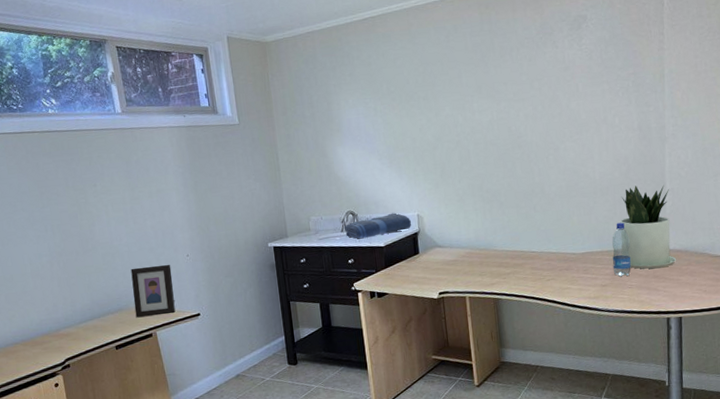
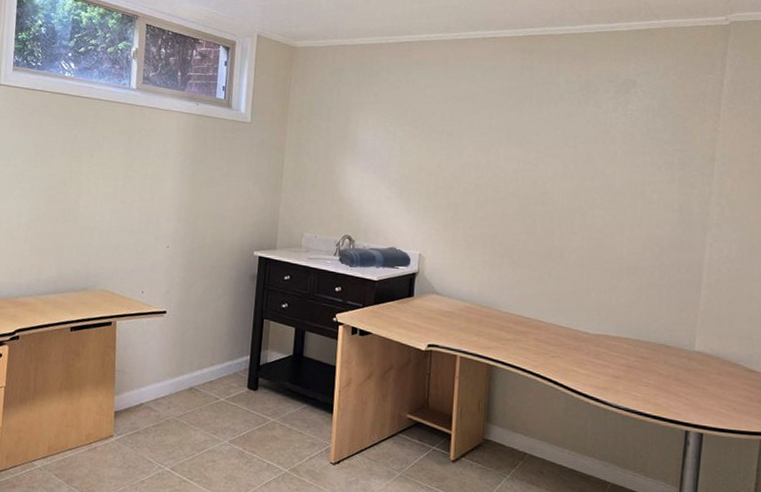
picture frame: present [131,264,176,318] -> none [99,248,148,306]
bottle: present [612,222,631,277] -> none [629,309,654,372]
planter: present [620,184,677,269] -> none [644,272,705,371]

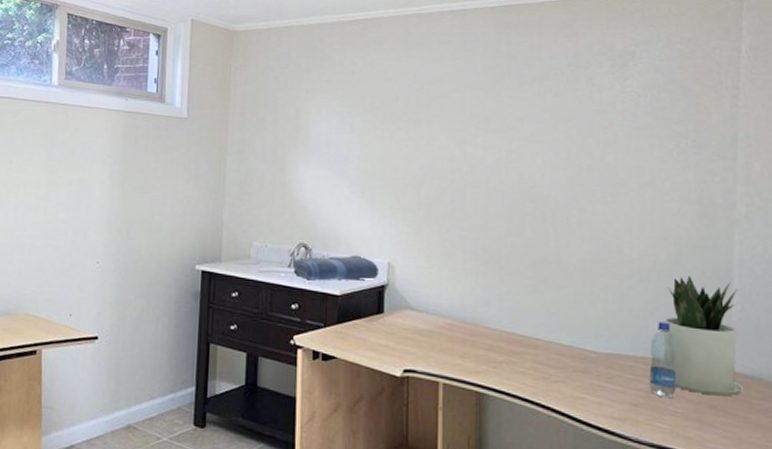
bottle: none [629,309,654,372] -> present [649,321,678,399]
planter: none [644,272,705,371] -> present [664,276,745,396]

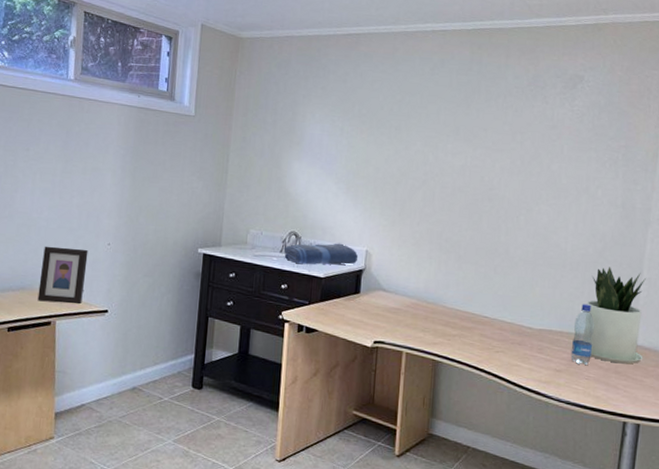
picture frame: none [22,266,76,331] -> present [37,246,88,305]

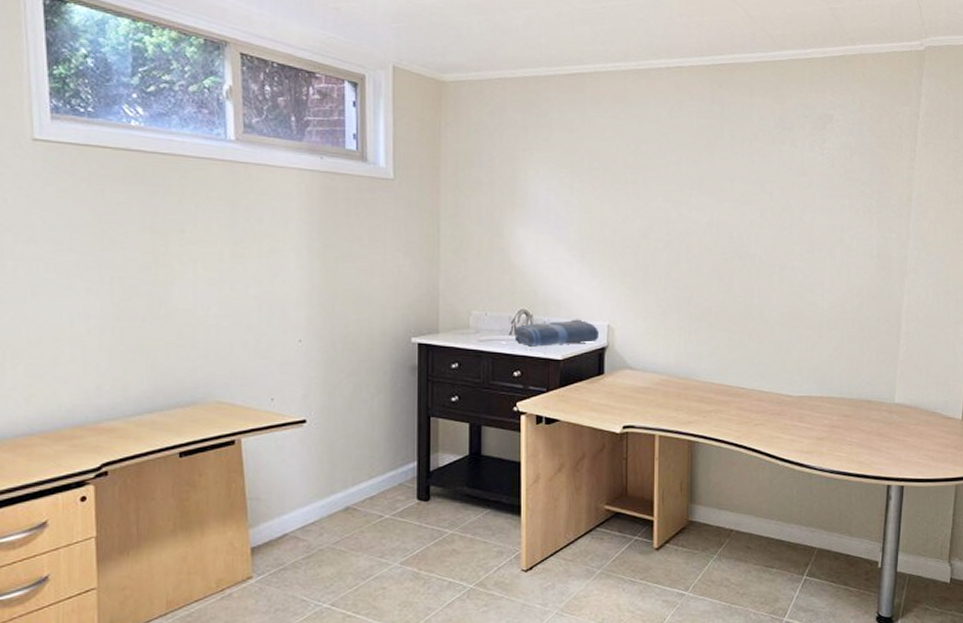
picture frame: present [37,246,88,305] -> none [214,349,275,417]
bottle: present [570,304,595,366] -> none [832,365,856,431]
planter: present [587,267,646,364] -> none [846,323,905,425]

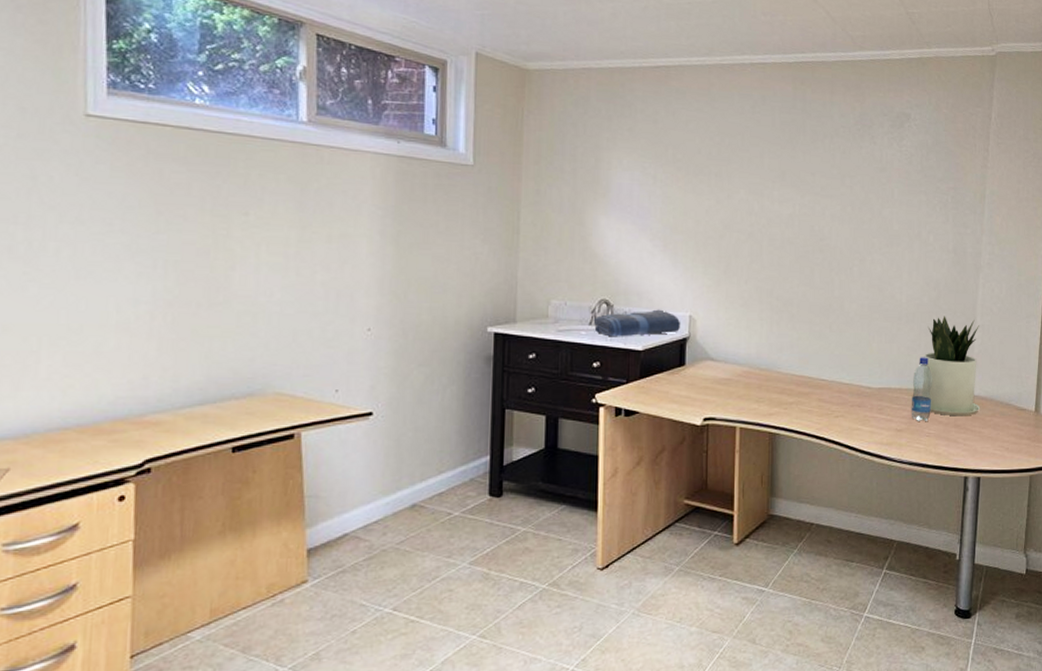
bottle: none [832,365,856,431] -> present [911,357,933,422]
planter: none [846,323,905,425] -> present [924,316,981,417]

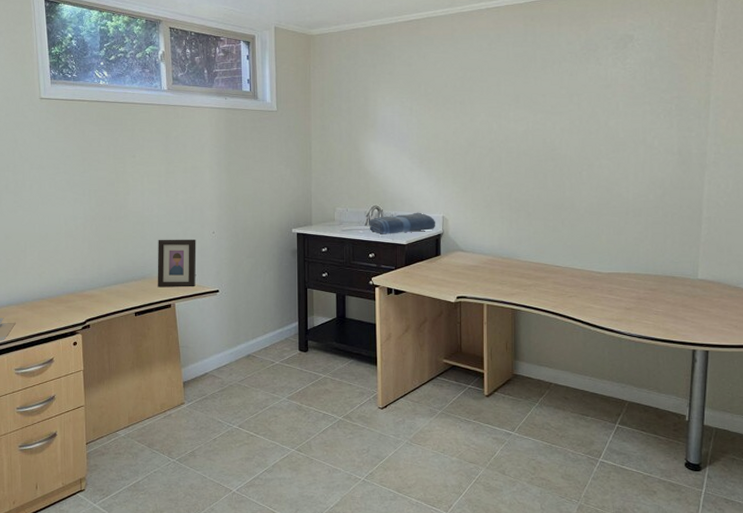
picture frame: none [273,337,341,409] -> present [157,239,197,288]
bottle: present [911,357,933,422] -> none [639,246,660,302]
planter: present [924,316,981,417] -> none [651,210,708,298]

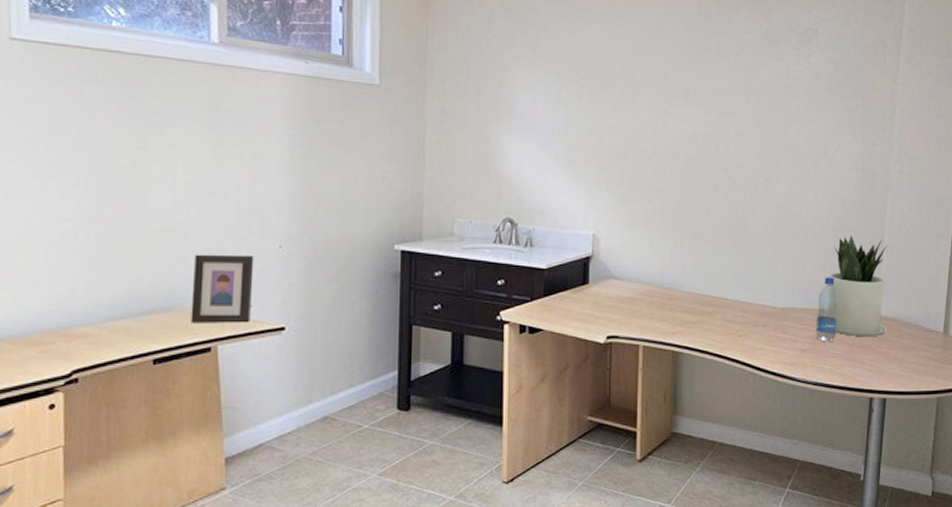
towel: present [368,212,436,234] -> none [497,228,585,256]
bottle: none [639,246,660,302] -> present [816,277,839,343]
planter: none [651,210,708,298] -> present [830,235,887,337]

